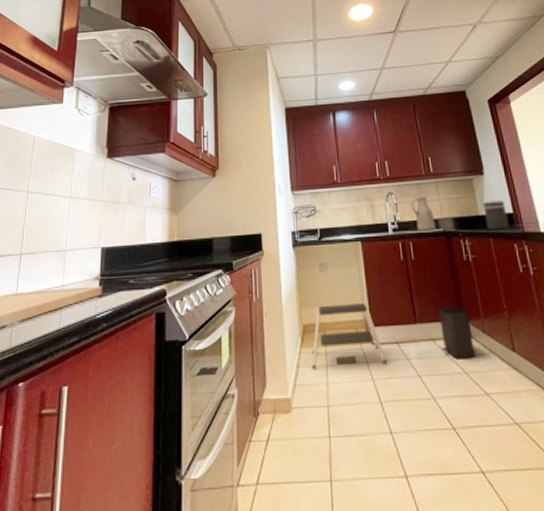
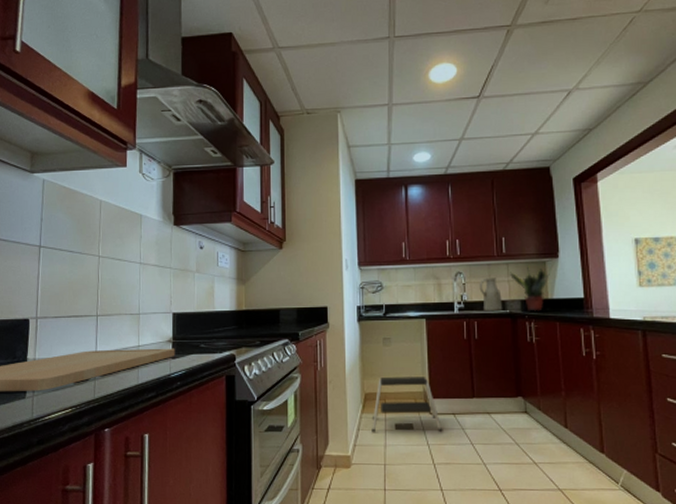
pedal bin: present [438,306,476,360] -> none [496,384,528,432]
potted plant: none [439,182,478,229] -> present [510,265,550,312]
cylinder: present [482,200,509,229] -> none [553,285,578,313]

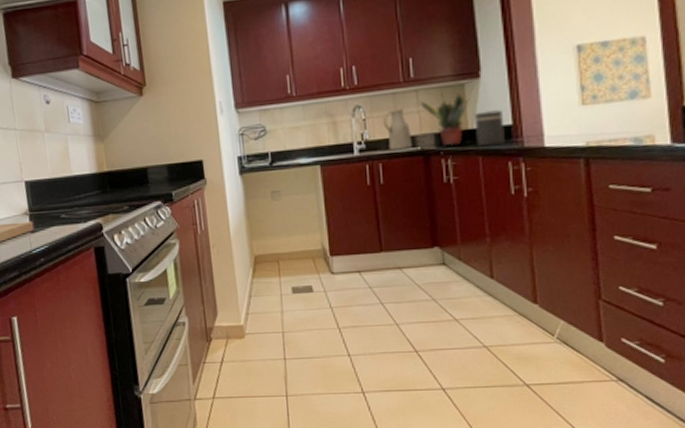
step stool: present [372,376,443,433] -> none [265,232,348,299]
cylinder: none [553,285,578,313] -> present [474,110,505,145]

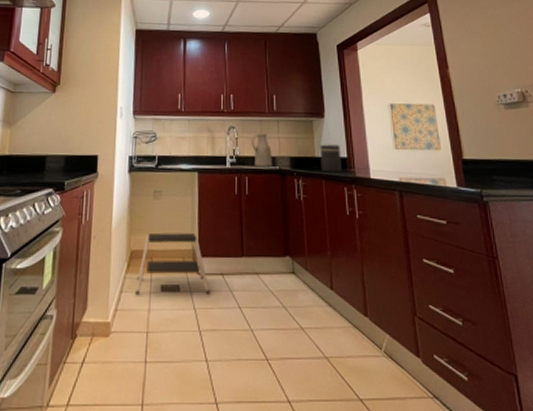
step stool: none [265,232,348,299] -> present [135,232,211,296]
potted plant: present [420,89,470,147] -> none [280,123,317,169]

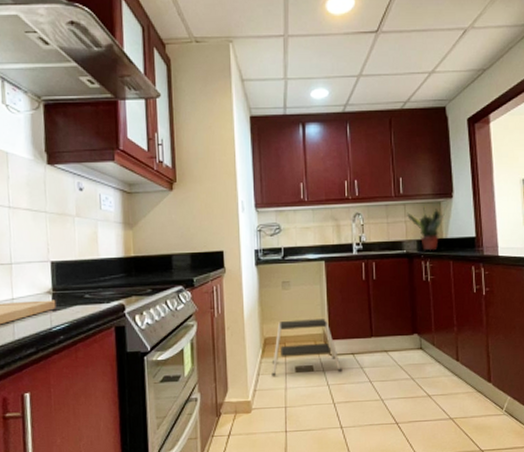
ceramic pitcher: present [251,133,273,166] -> none [377,218,400,251]
potted plant: none [280,123,317,169] -> present [407,205,445,251]
cylinder: present [319,144,342,172] -> none [447,224,470,252]

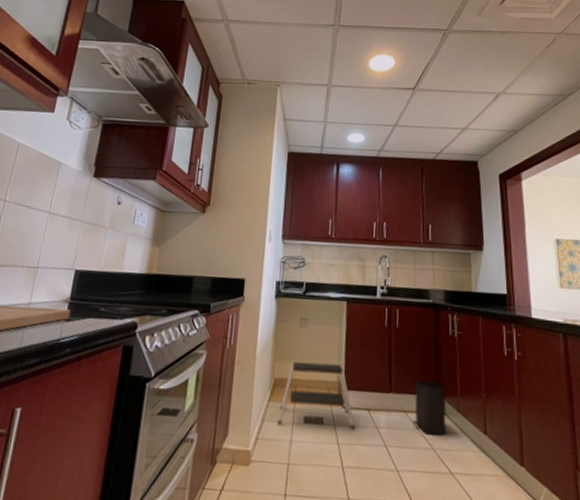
pedal bin: none [393,322,423,368] -> present [412,379,446,436]
potted plant: present [407,205,445,251] -> none [435,255,474,304]

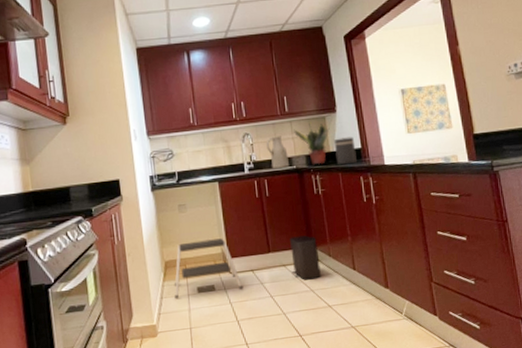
ceramic pitcher: none [403,264,426,300] -> present [266,136,290,168]
potted plant: none [435,255,474,304] -> present [294,121,330,165]
cylinder: none [477,278,501,309] -> present [333,136,357,164]

